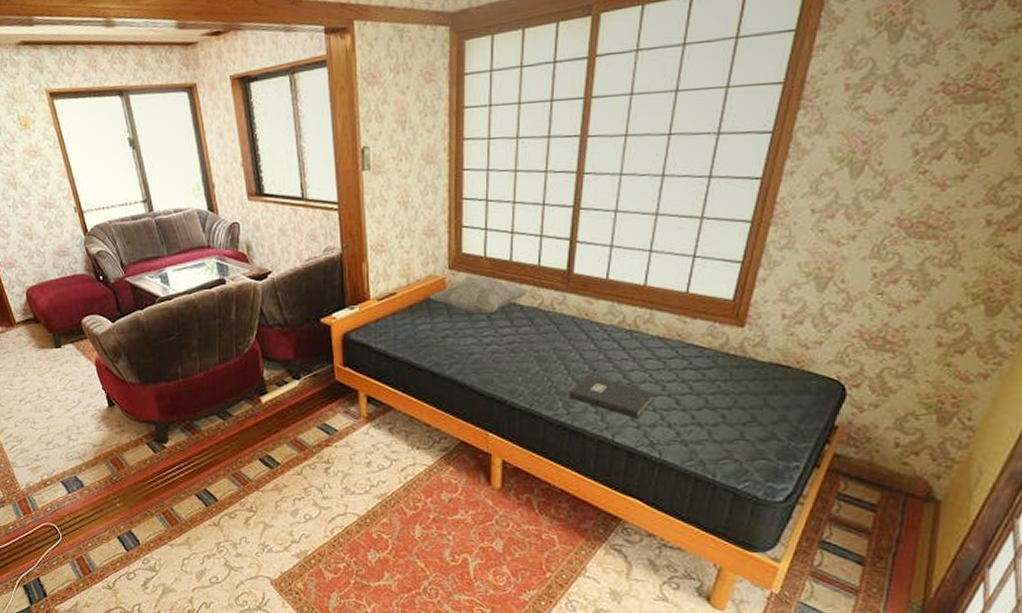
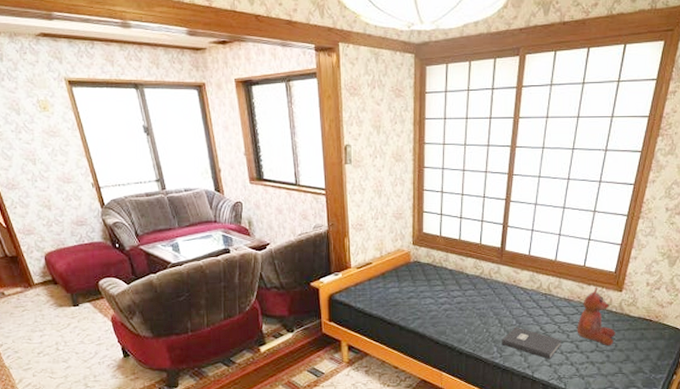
decorative pillow: present [429,276,531,313] -> none [397,251,474,279]
stuffed bear: none [676,321,734,402] -> present [577,287,615,346]

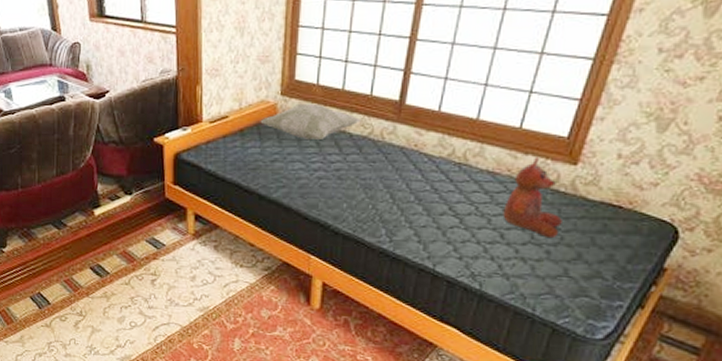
decorative pillow: none [397,251,474,279] -> present [260,103,361,139]
book: present [502,327,563,360] -> none [393,204,481,251]

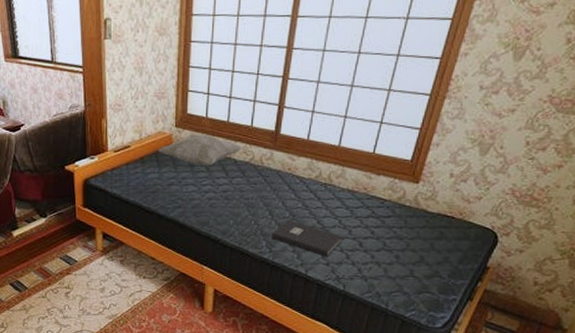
book: none [393,204,481,251] -> present [272,219,343,258]
stuffed bear: present [503,157,562,239] -> none [361,177,408,245]

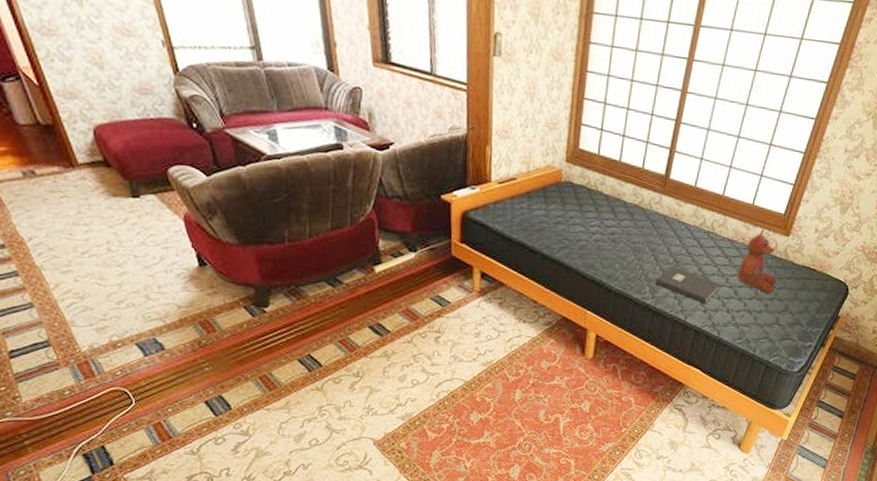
decorative pillow: present [158,134,244,165] -> none [546,171,634,205]
stuffed bear: none [361,177,408,245] -> present [737,229,777,295]

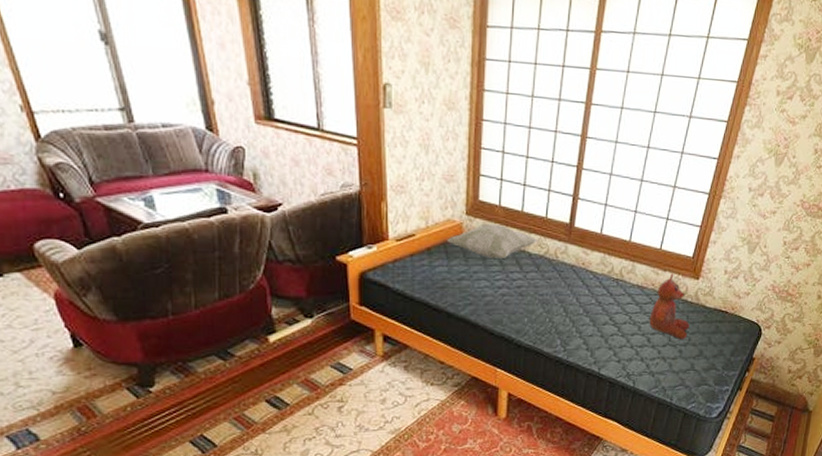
decorative pillow: none [546,171,634,205] -> present [447,223,538,258]
book: present [655,266,721,305] -> none [566,316,633,355]

